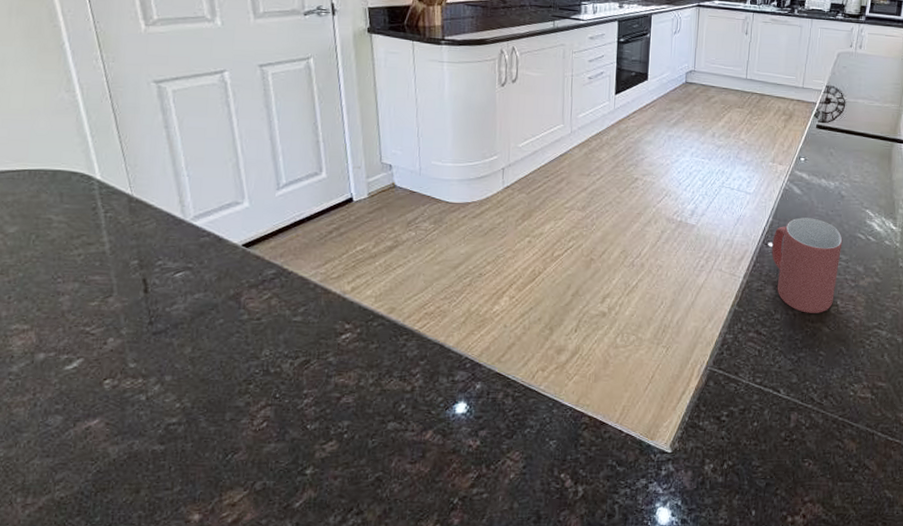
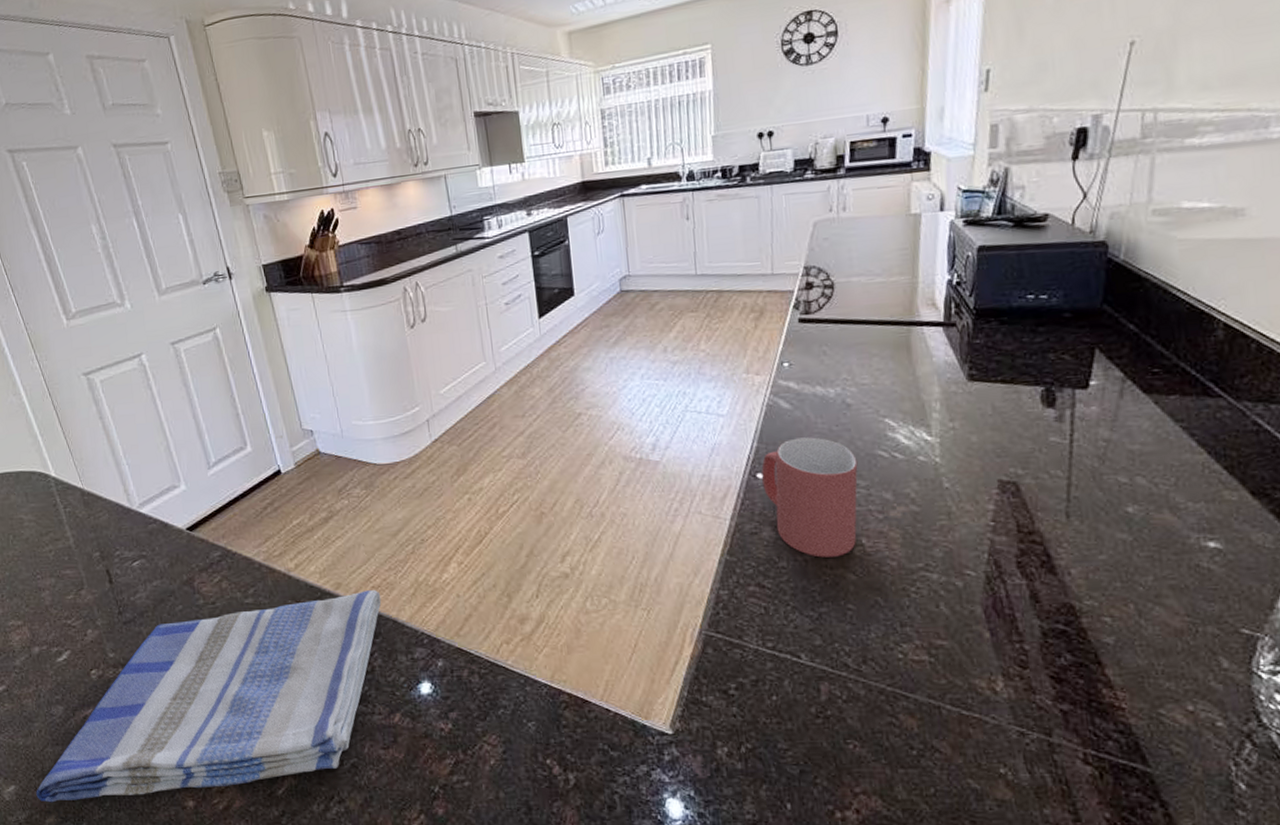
dish towel: none [10,316,432,518] -> present [36,590,382,803]

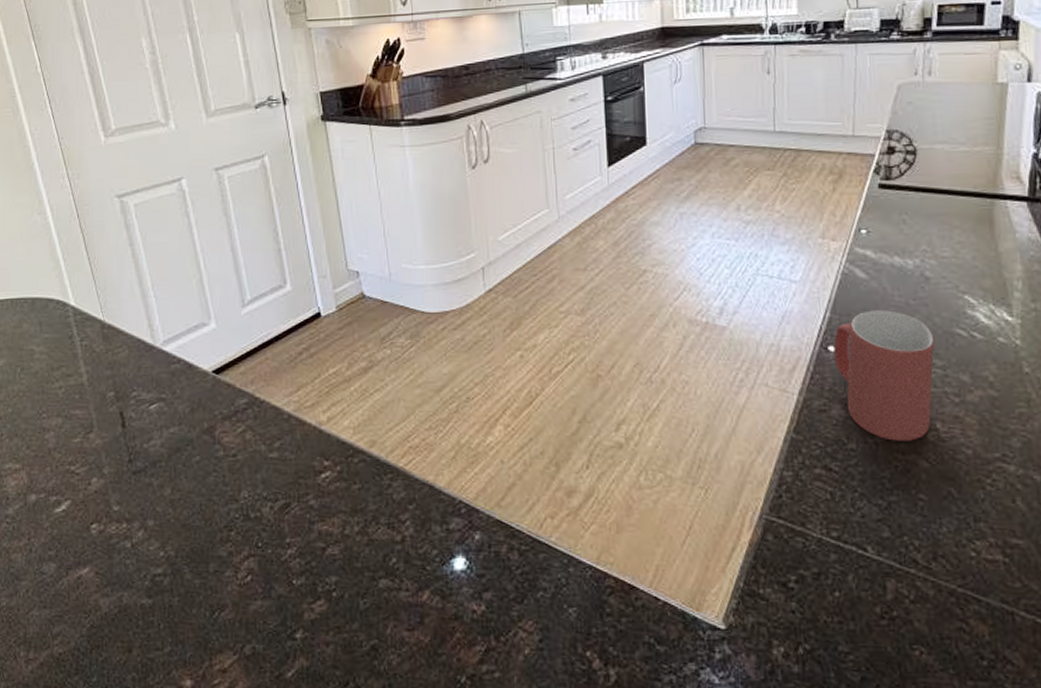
dish towel: present [36,590,382,803] -> none [15,451,418,675]

